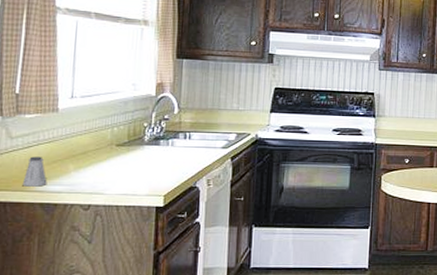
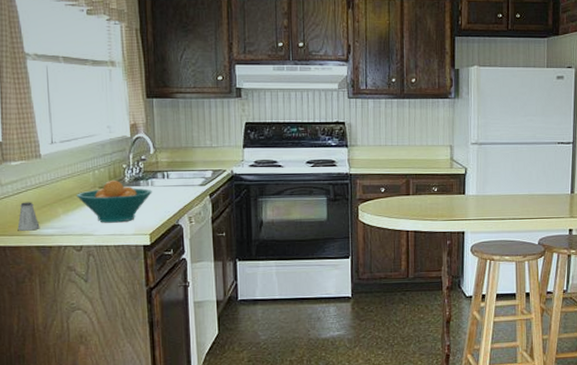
fruit bowl: none [90,138,172,182] -> present [76,179,152,223]

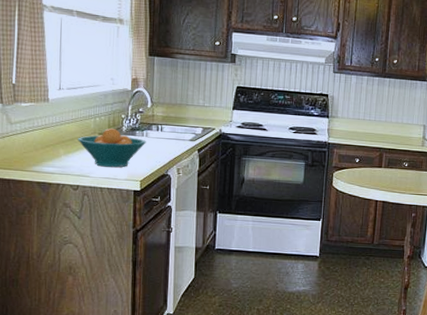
saltshaker: present [17,202,40,231] -> none [22,140,42,168]

